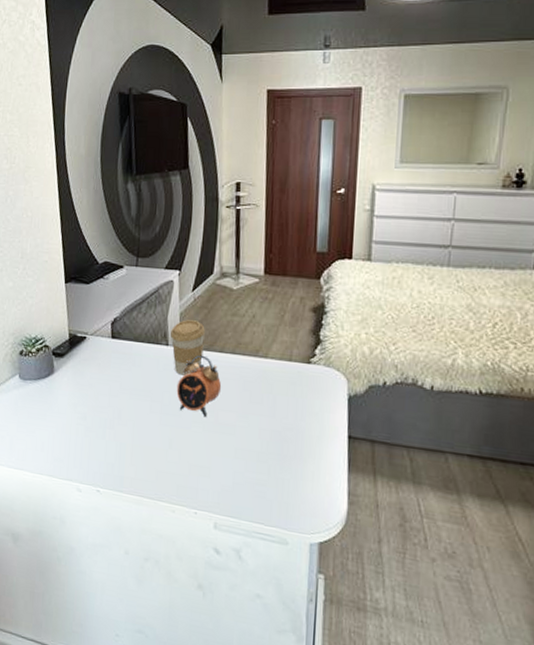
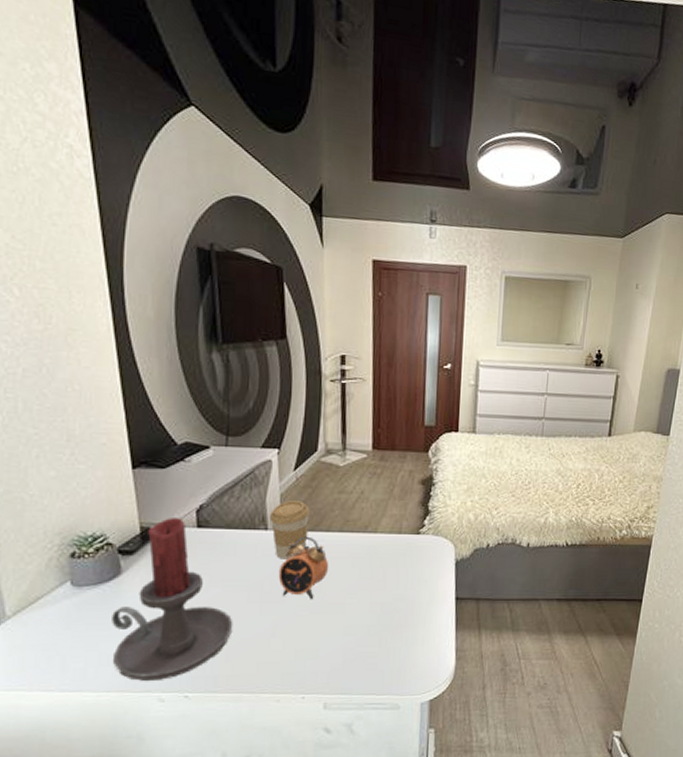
candle holder: none [46,327,138,472] -> present [112,518,233,681]

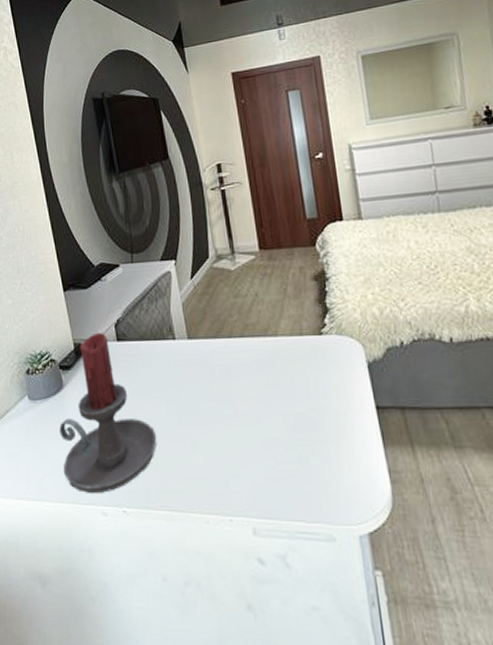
coffee cup: present [270,501,311,559] -> none [175,308,212,369]
alarm clock: present [278,536,328,599] -> none [190,344,236,409]

